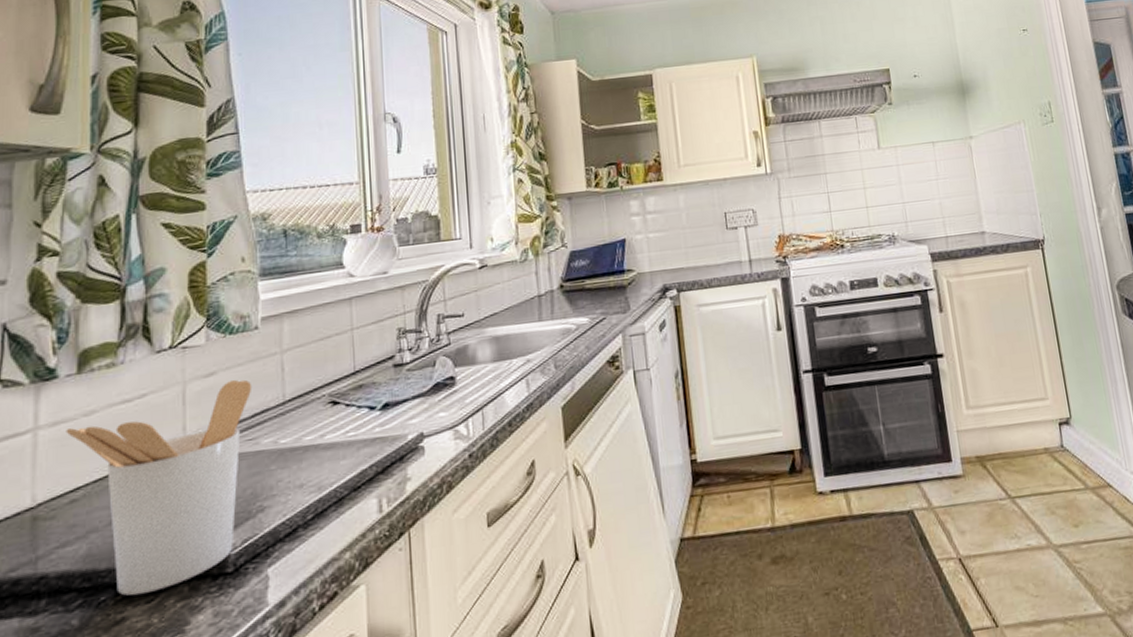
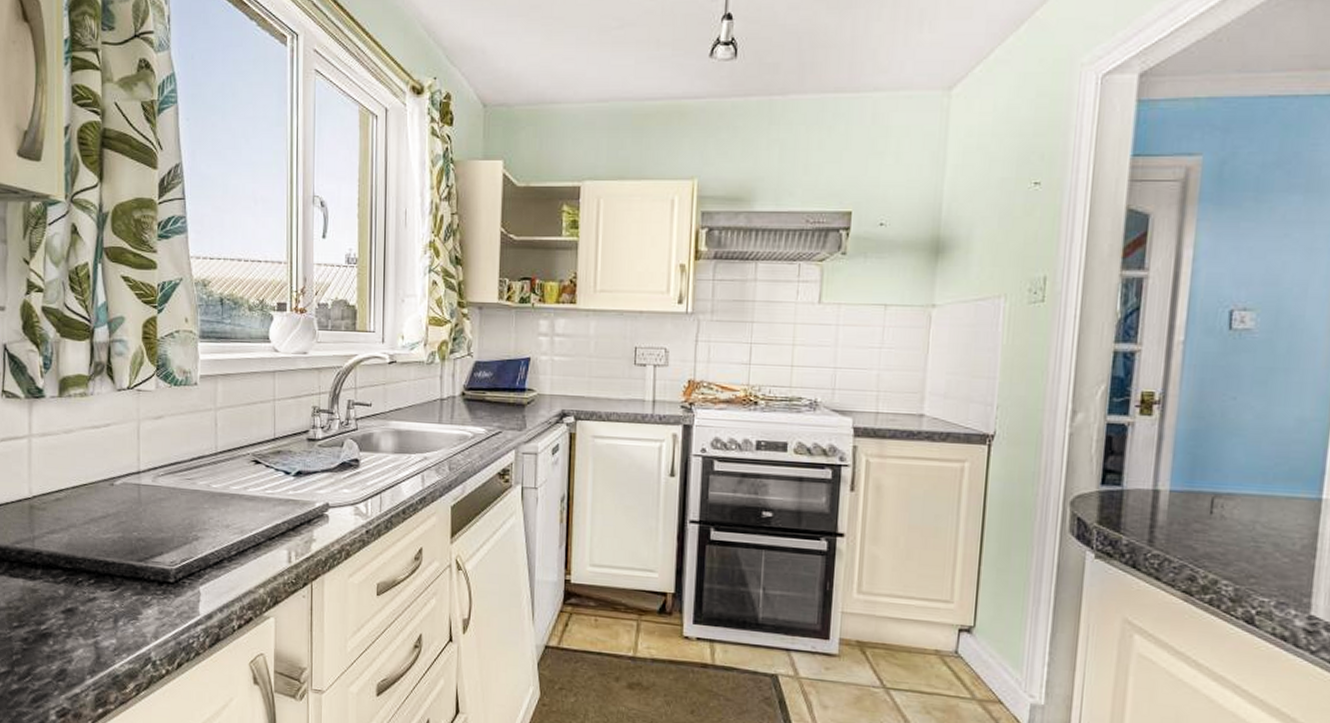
utensil holder: present [66,379,252,596] -> none [51,425,192,584]

